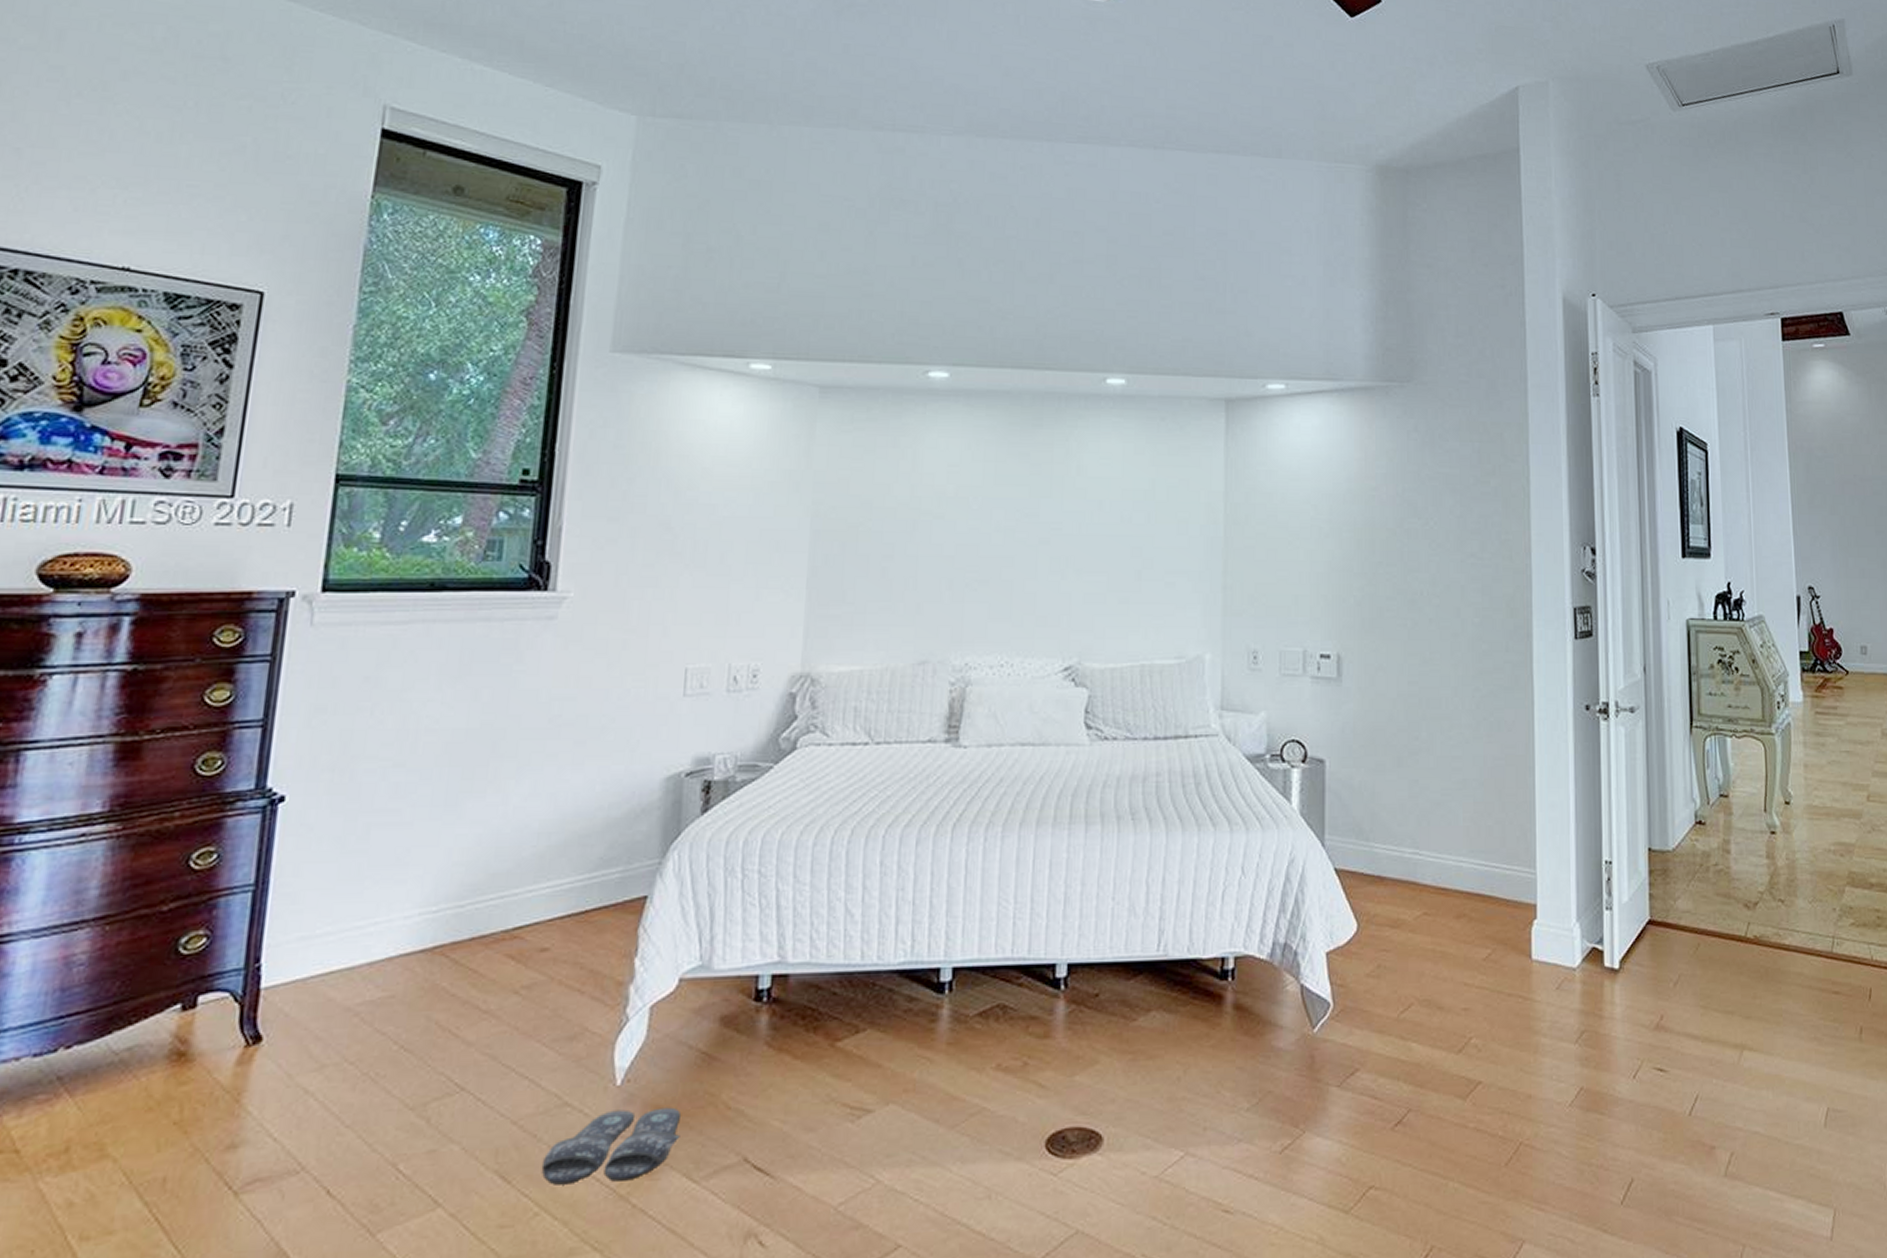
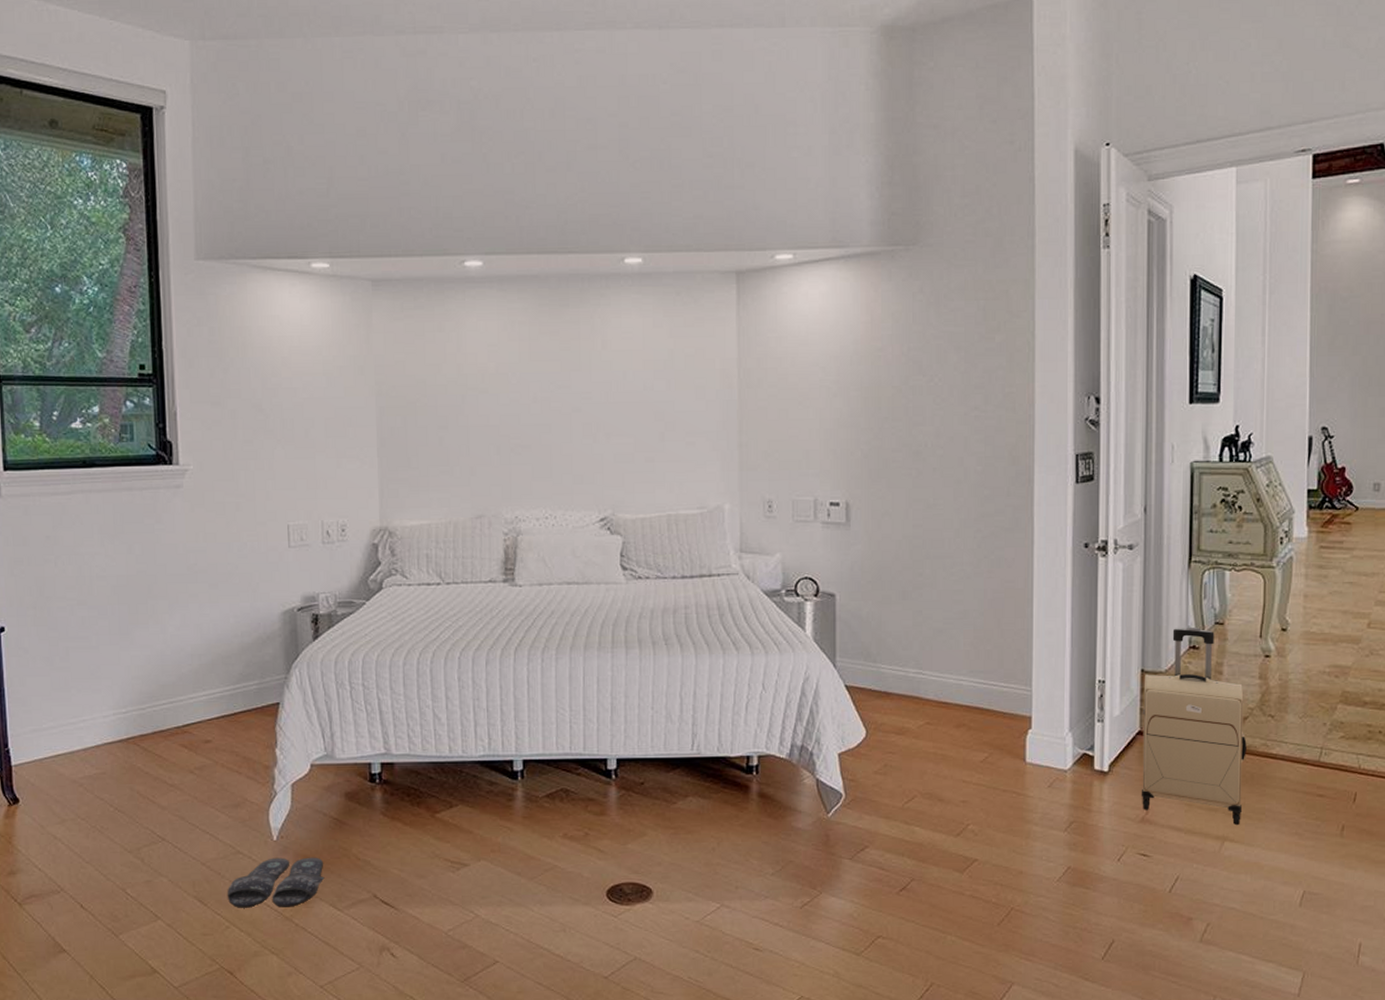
suitcase: none [1651,799,1759,1030] -> present [1141,626,1247,825]

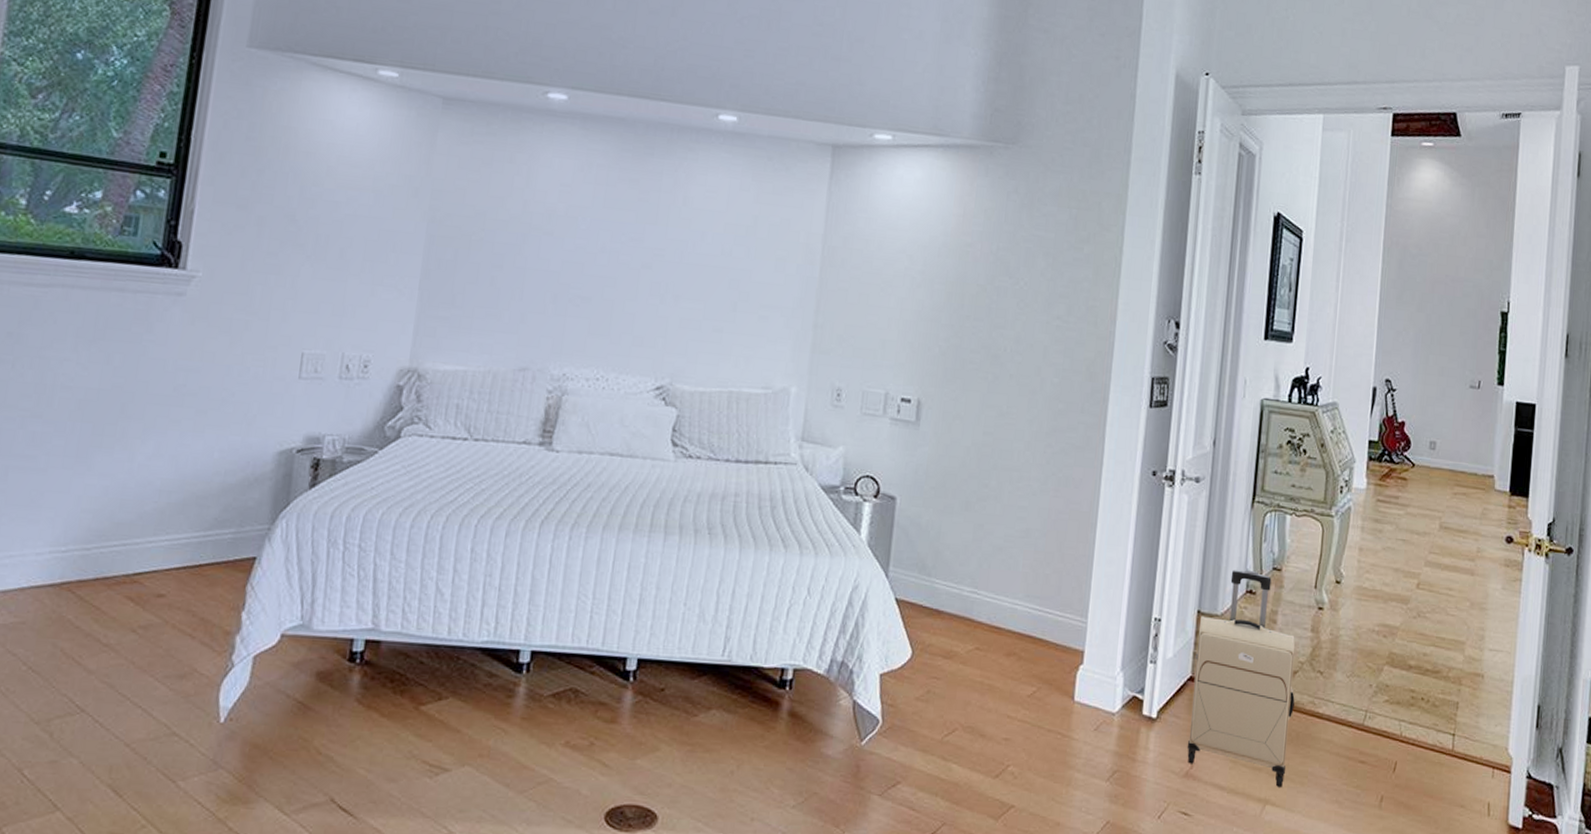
slippers: present [228,857,325,908] -> none [150,744,276,807]

